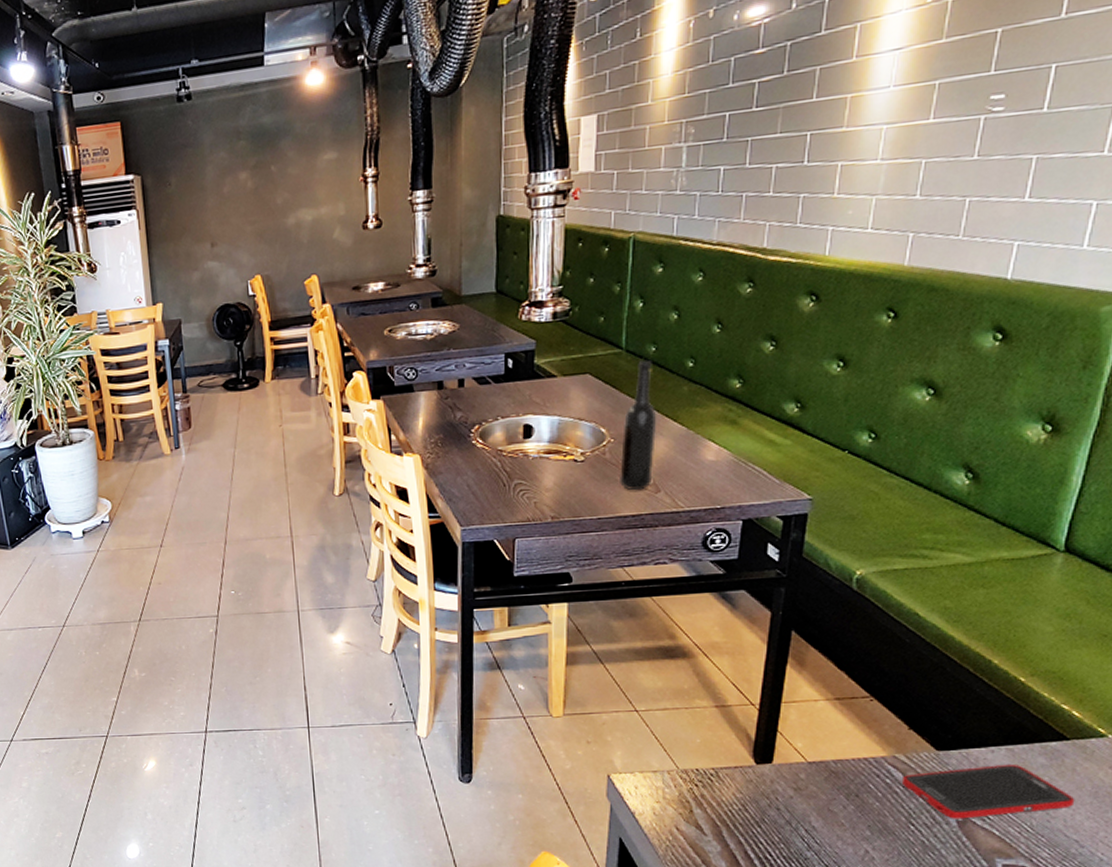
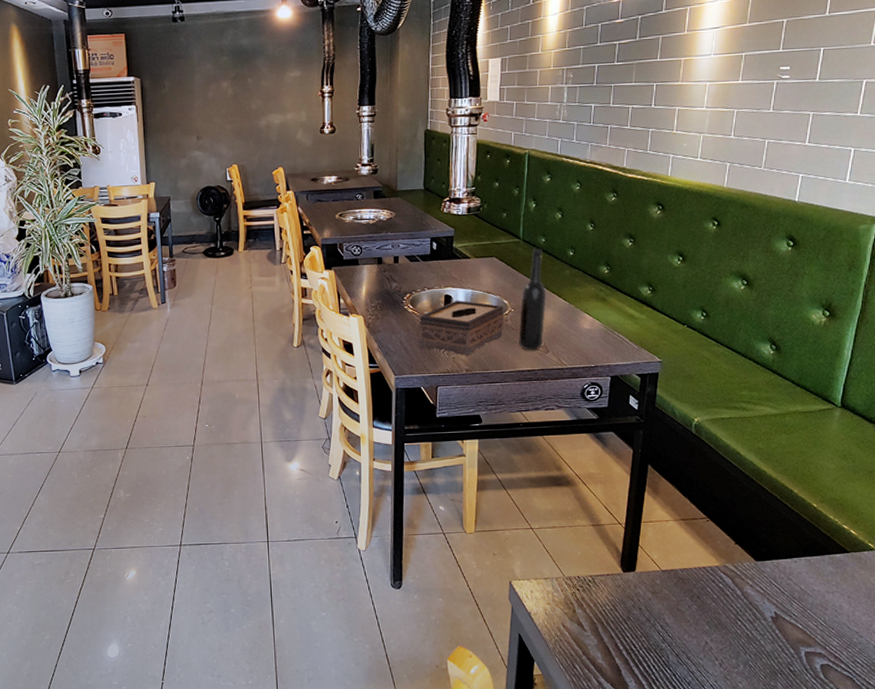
tissue box: none [490,430,601,499] -> present [418,300,504,356]
cell phone: present [901,764,1075,819] -> none [730,571,855,616]

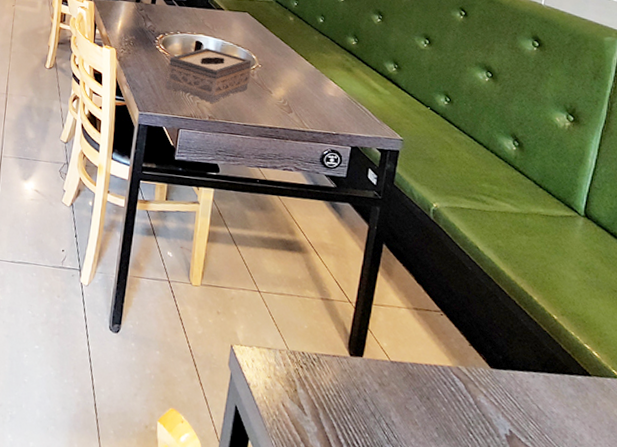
bottle: present [518,248,547,351] -> none [263,10,294,109]

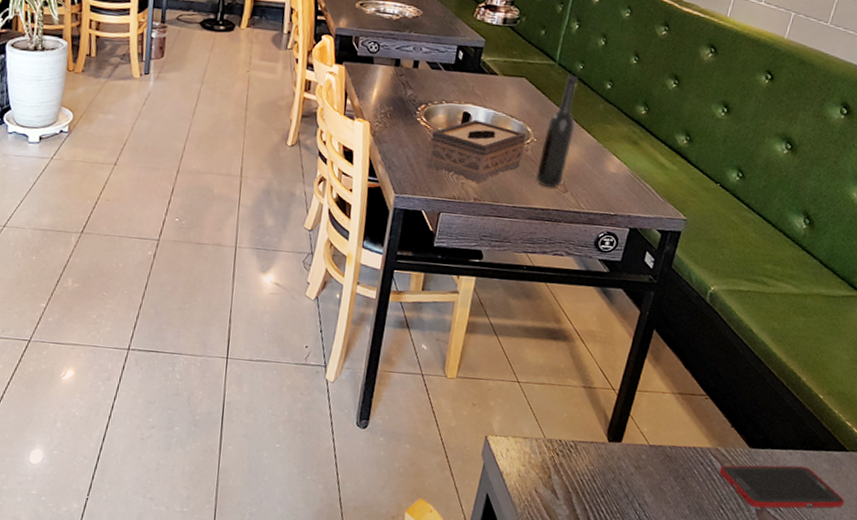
bottle: none [263,10,294,109] -> present [536,75,578,188]
cell phone: none [463,386,597,438] -> present [719,465,845,508]

